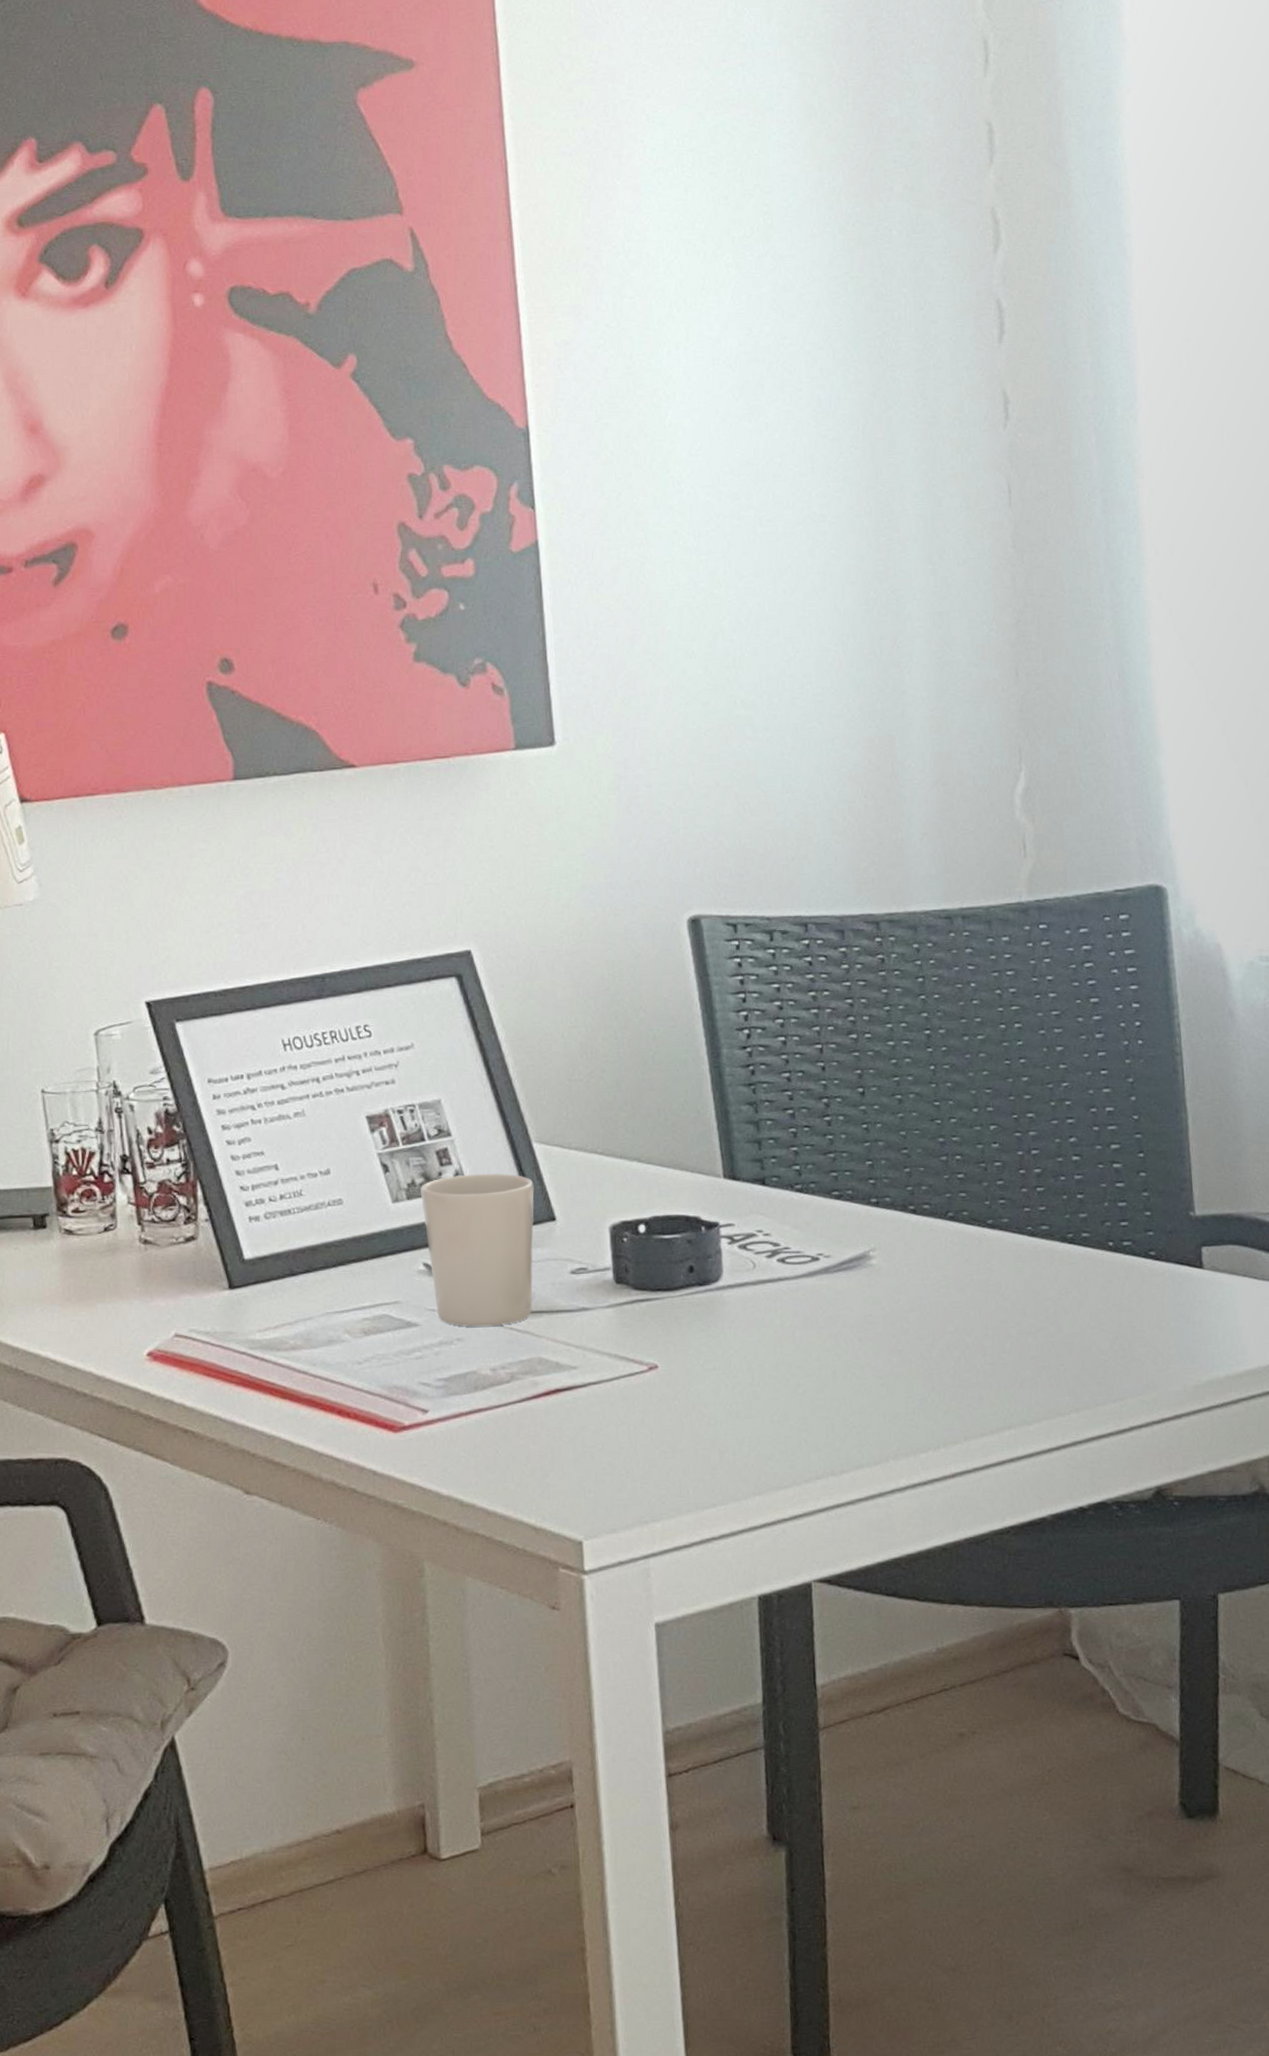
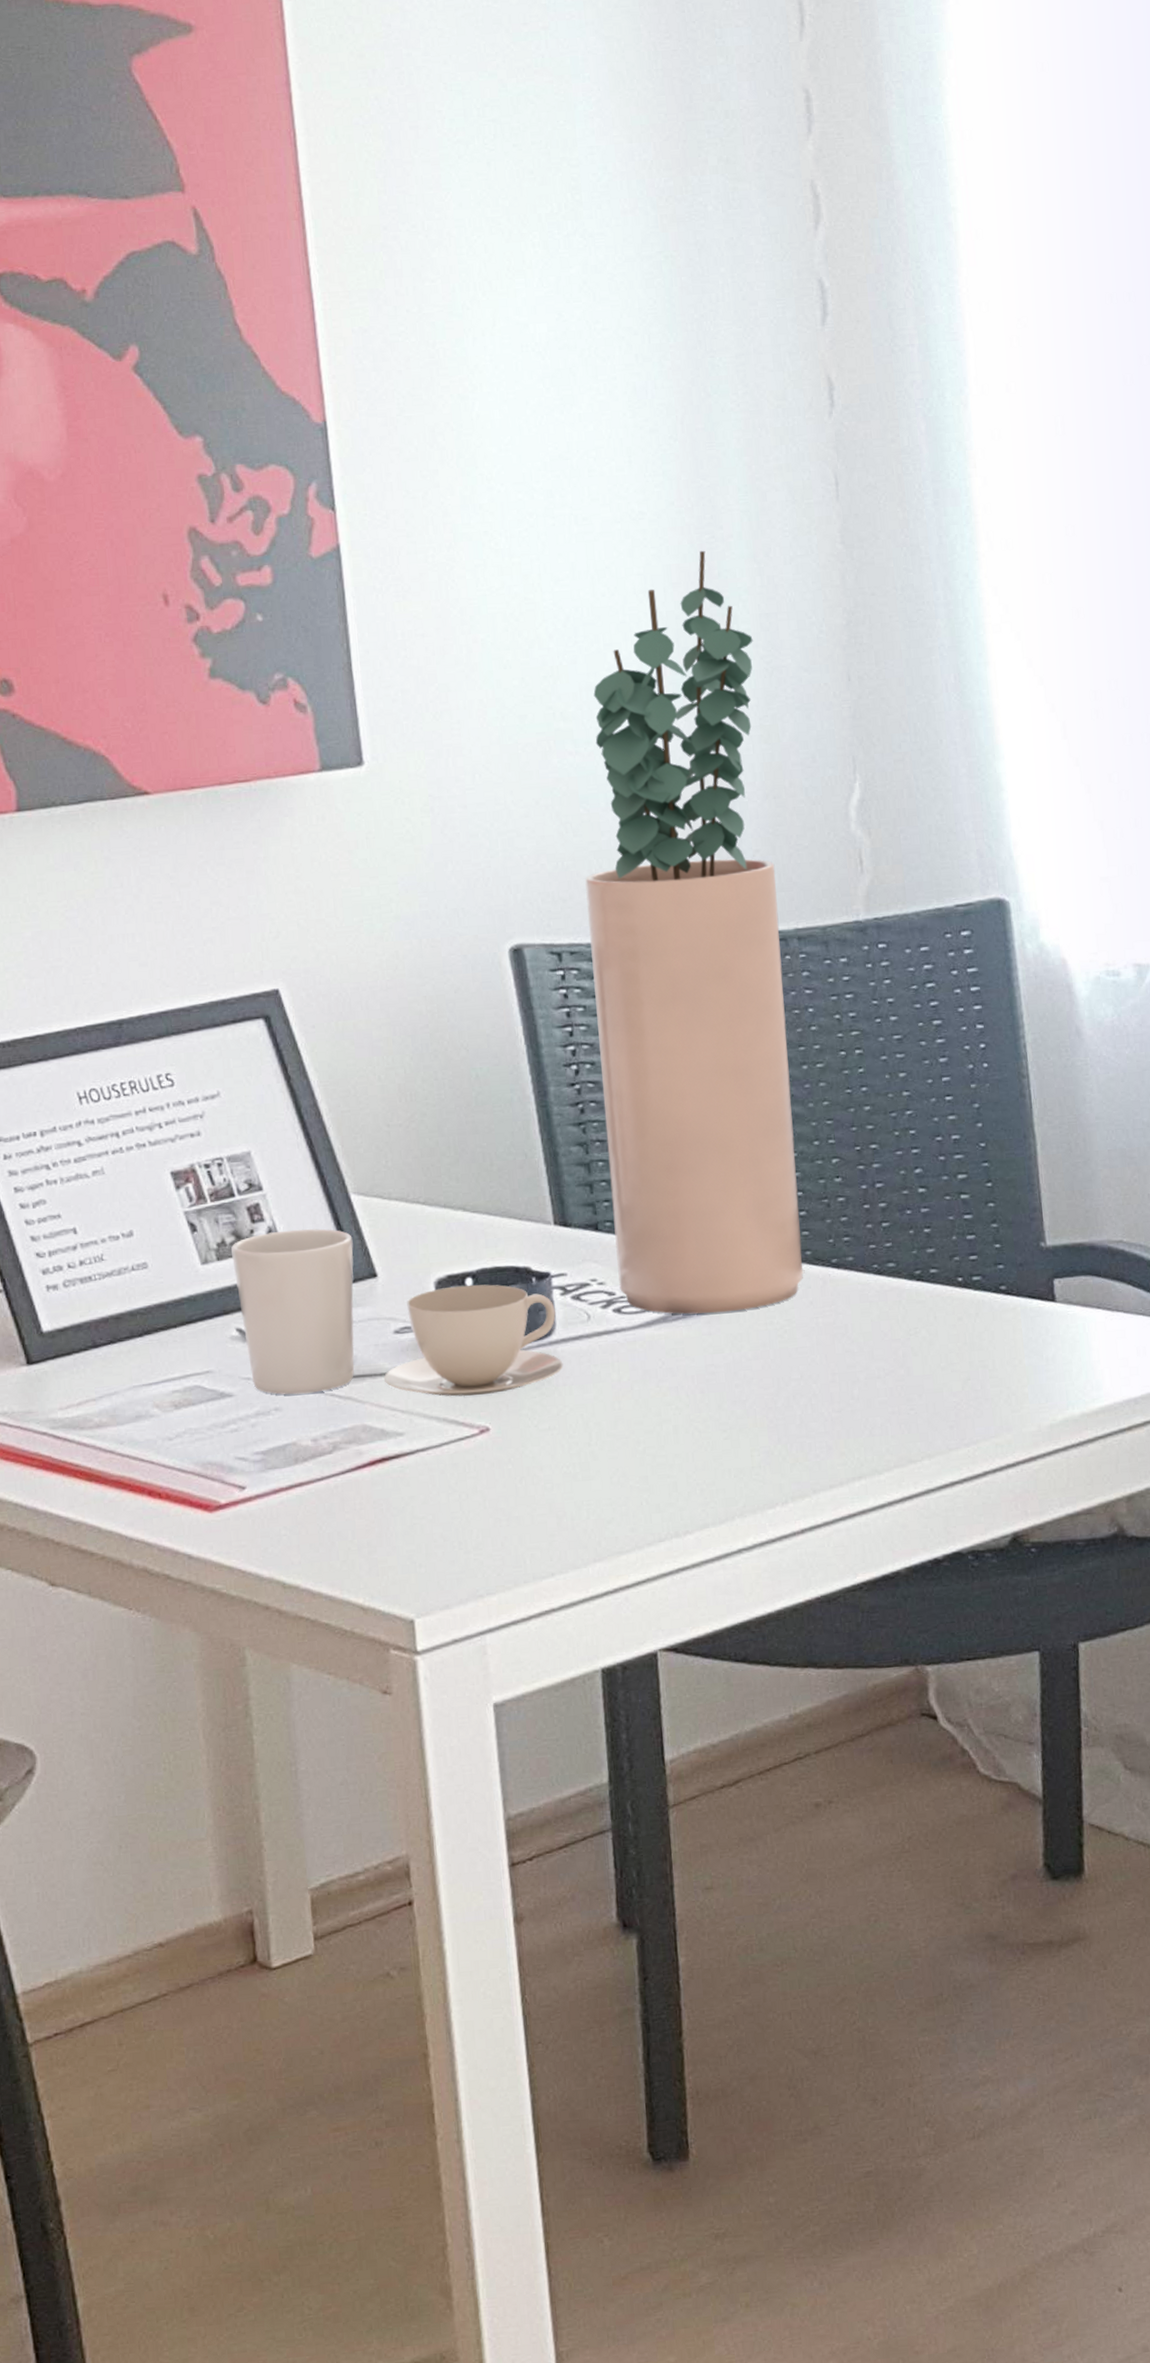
teacup: none [559,1231,729,1335] -> present [383,1284,564,1397]
vase: none [761,551,960,1267] -> present [585,550,803,1314]

